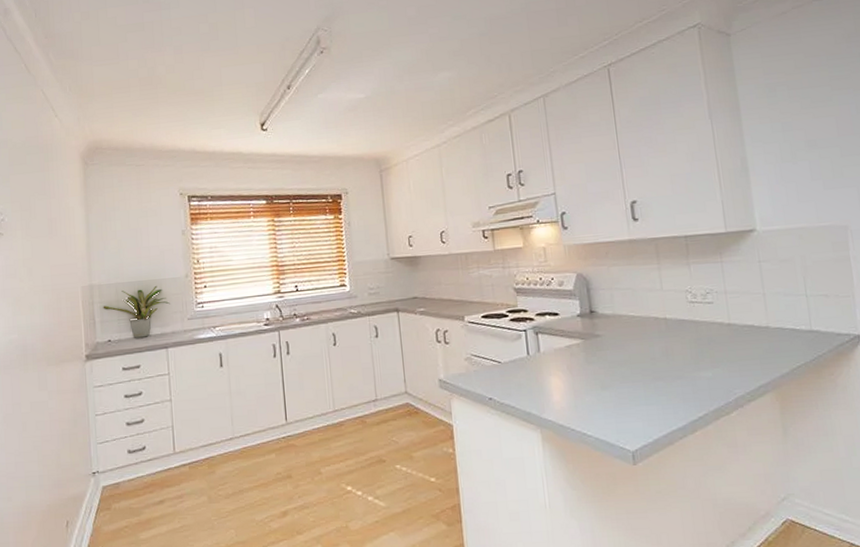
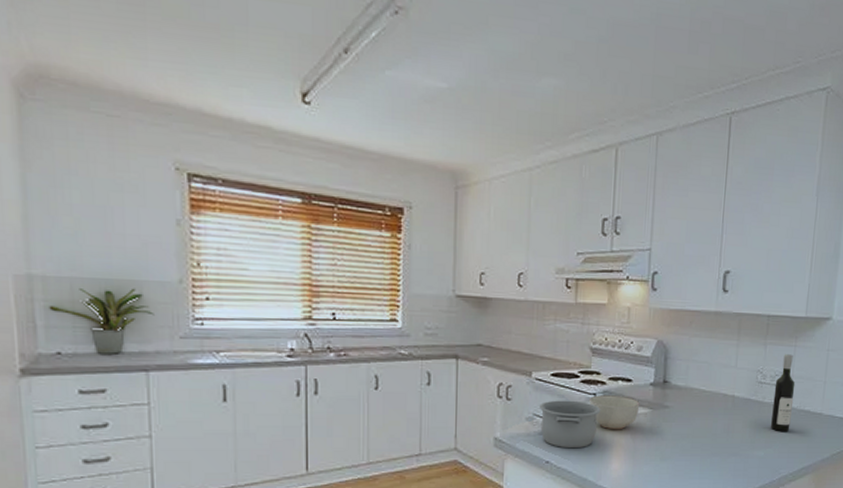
cooking pot: none [475,338,534,385] -> present [538,400,601,449]
bowl: none [521,329,571,363] -> present [589,395,640,430]
bottle: none [707,270,736,350] -> present [770,354,796,432]

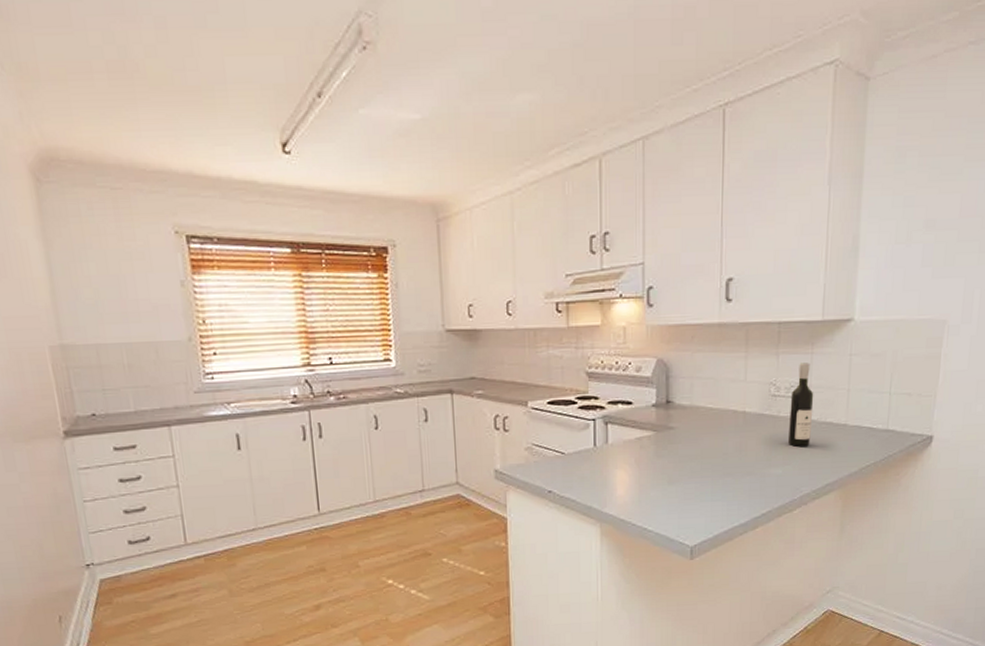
potted plant: present [49,288,154,356] -> none [81,349,170,414]
cooking pot: present [538,400,601,449] -> none [537,427,602,477]
bowl: present [589,395,640,430] -> none [589,419,643,456]

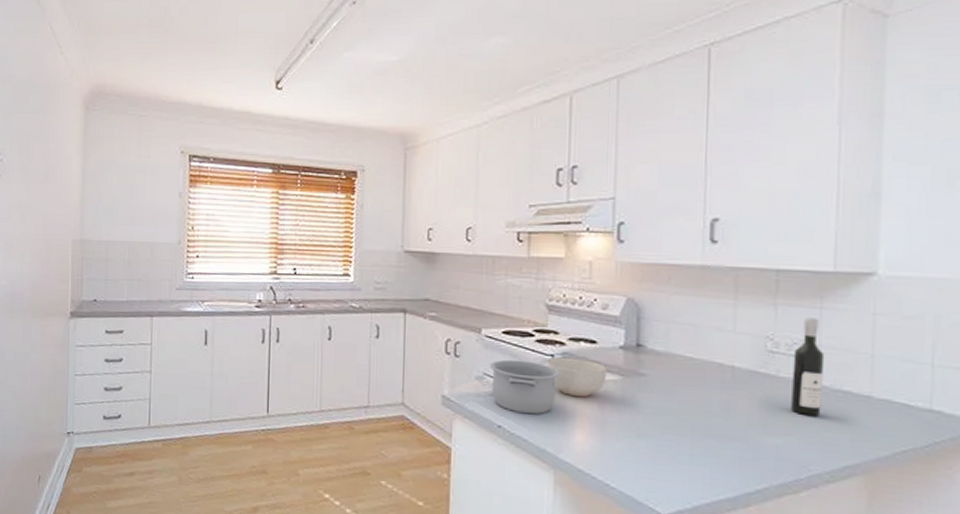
cooking pot: none [537,427,602,477] -> present [489,359,561,415]
bowl: none [589,419,643,456] -> present [546,356,608,398]

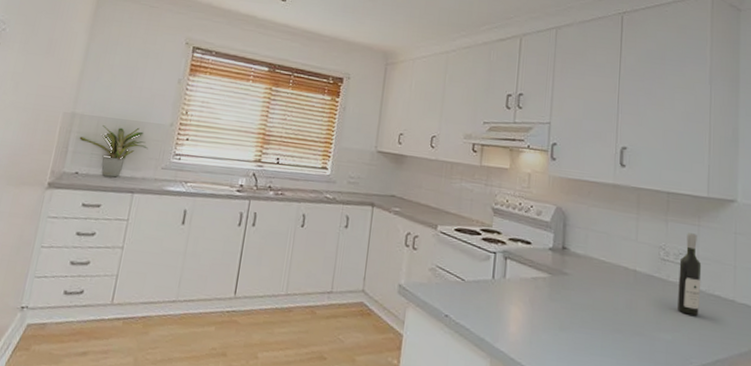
potted plant: none [91,248,160,303] -> present [79,125,148,178]
cooking pot: present [489,359,561,415] -> none [441,254,501,306]
bowl: present [546,356,608,398] -> none [489,254,539,292]

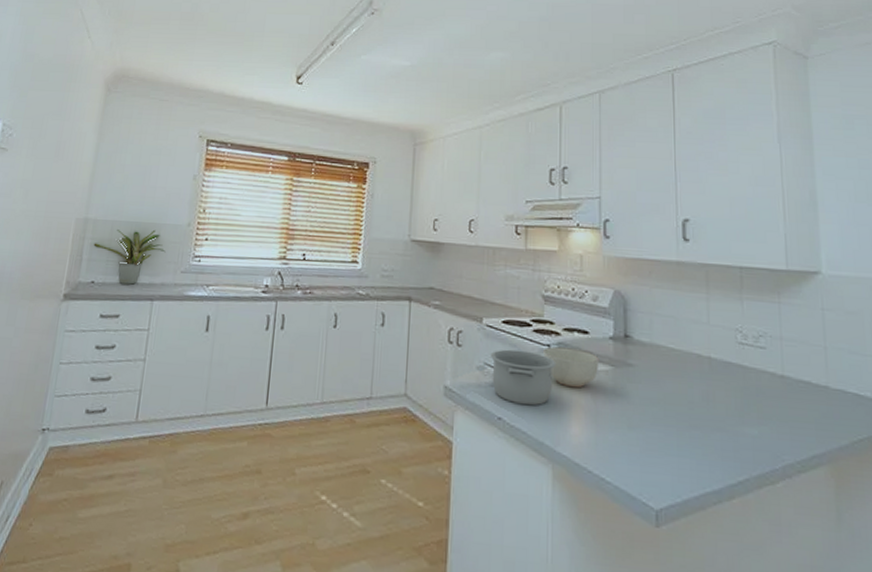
cooking pot: none [441,254,501,306] -> present [490,349,557,406]
bowl: none [489,254,539,292] -> present [543,346,600,388]
bottle: present [676,233,702,317] -> none [760,311,788,407]

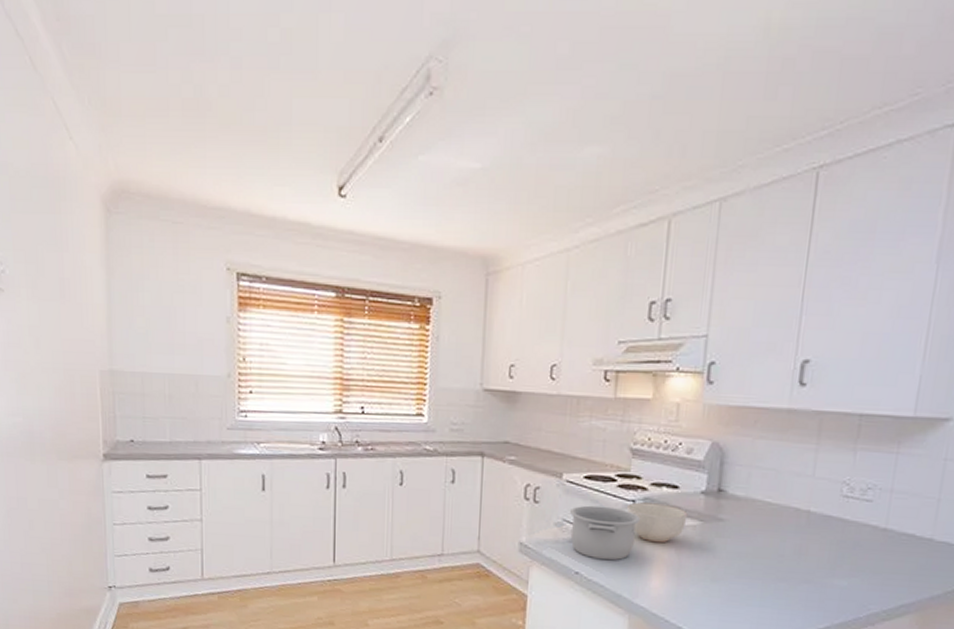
potted plant: present [93,229,166,286] -> none [125,382,207,444]

